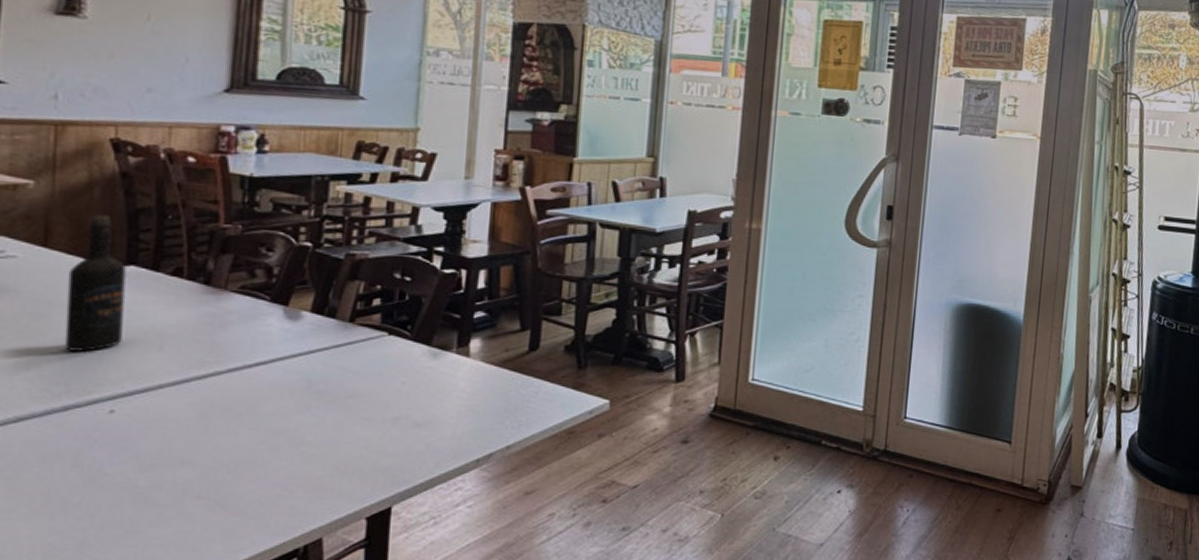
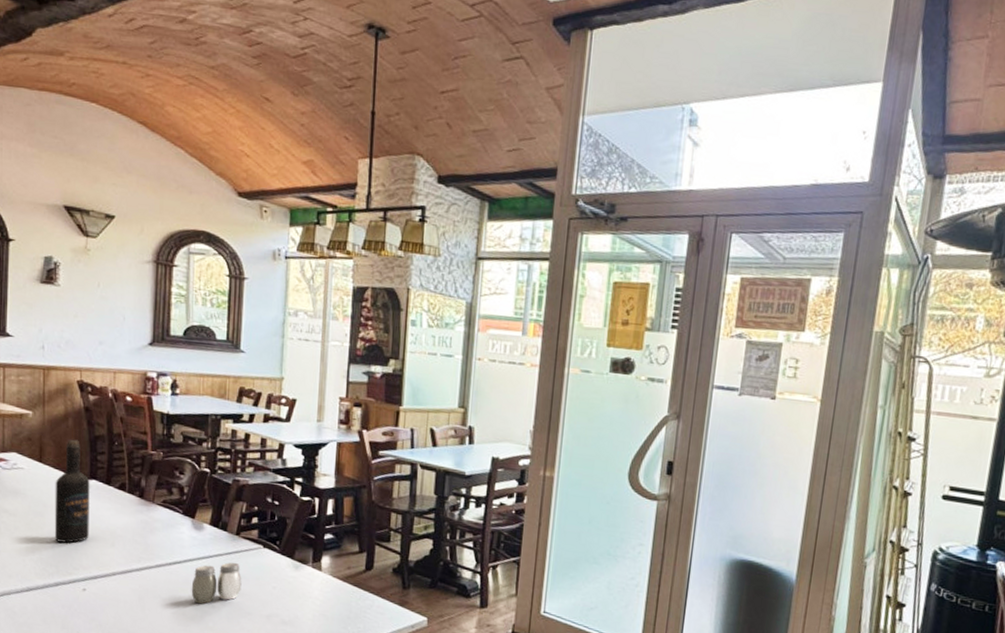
salt and pepper shaker: none [281,356,357,414] -> present [191,562,242,604]

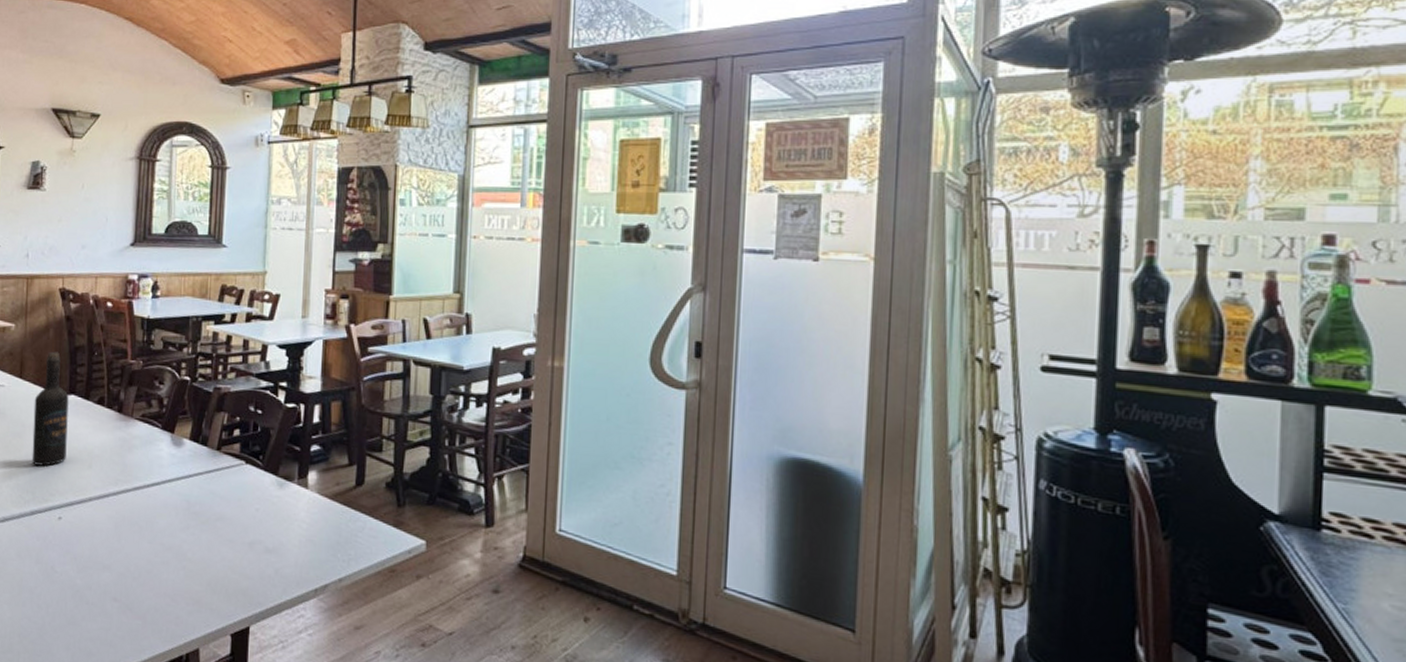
salt and pepper shaker: present [191,562,242,604] -> none [169,481,223,531]

